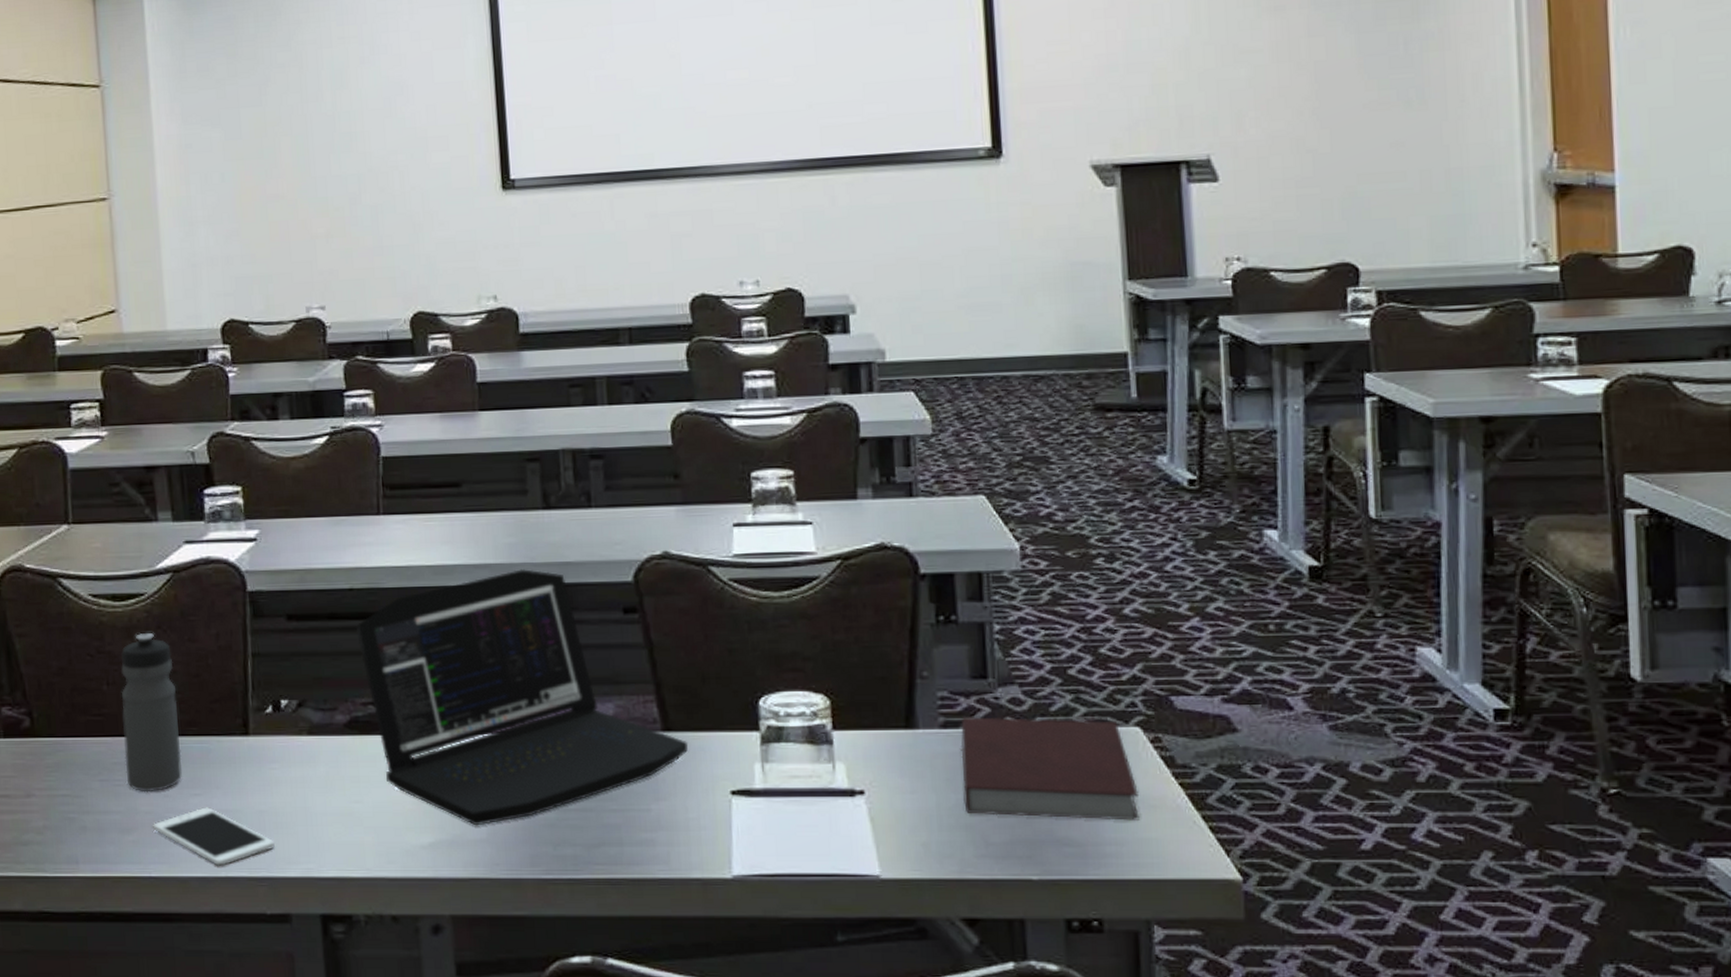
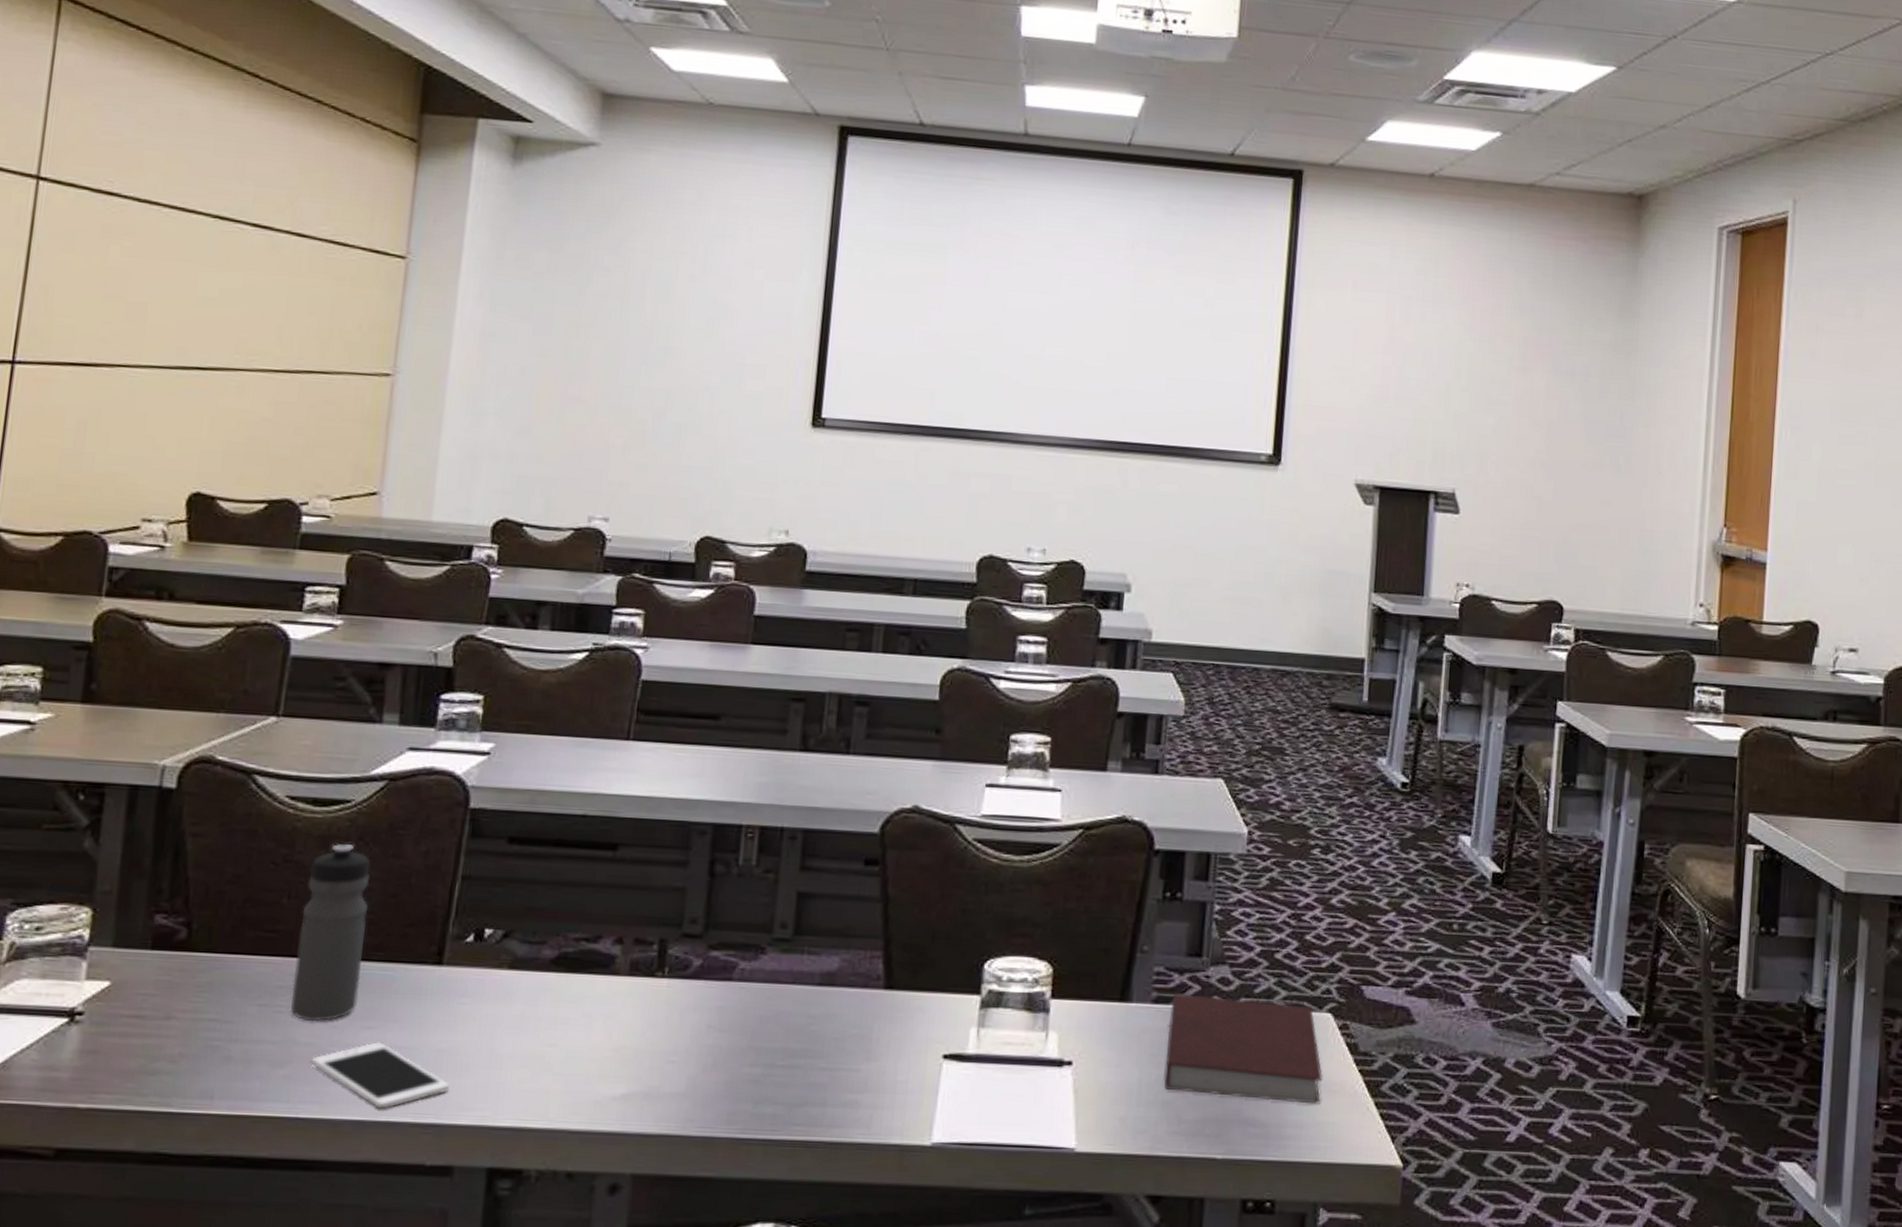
laptop: present [355,569,689,826] -> none [581,810,909,1078]

